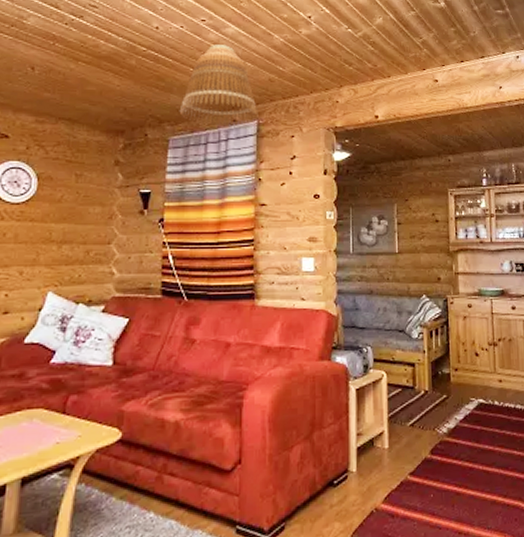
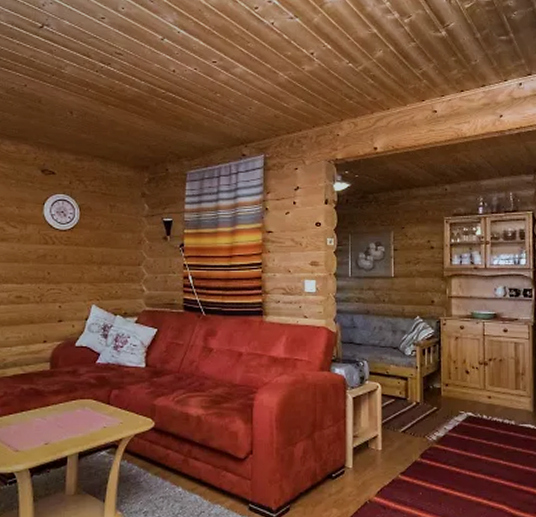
lamp shade: present [180,44,258,126] -> none [196,84,265,160]

